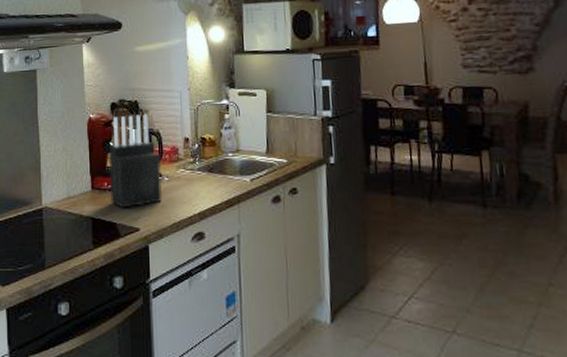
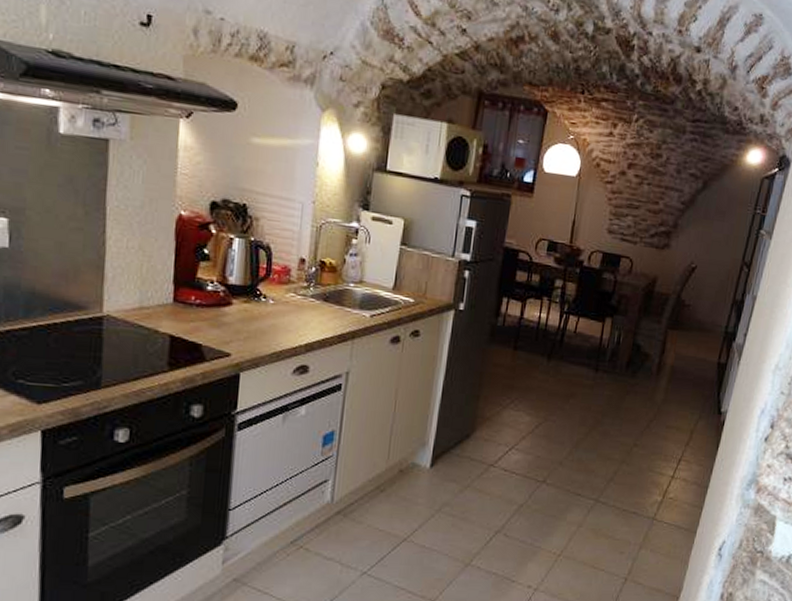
knife block: present [109,114,162,208] -> none [197,219,269,330]

